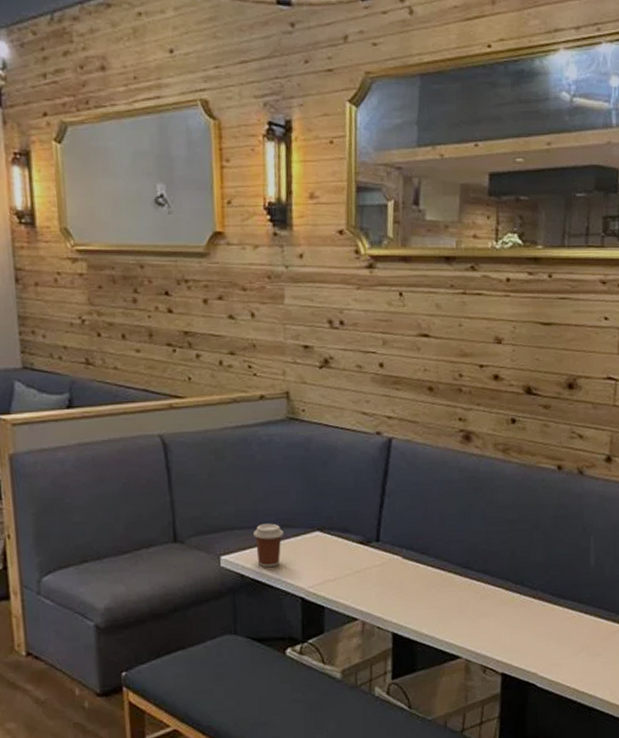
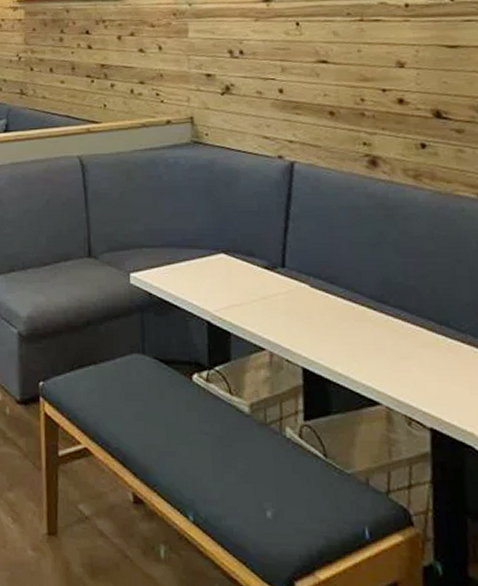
coffee cup: present [254,523,283,568] -> none [161,243,189,288]

